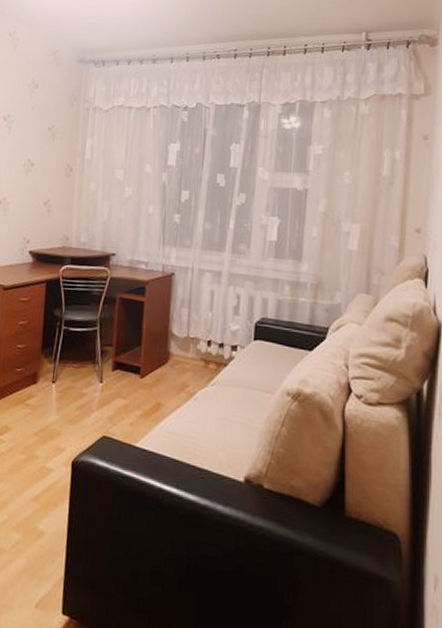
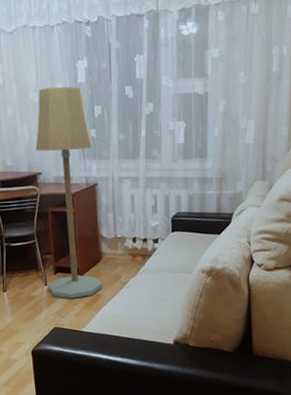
floor lamp: none [103,167,176,404] -> present [35,86,103,299]

